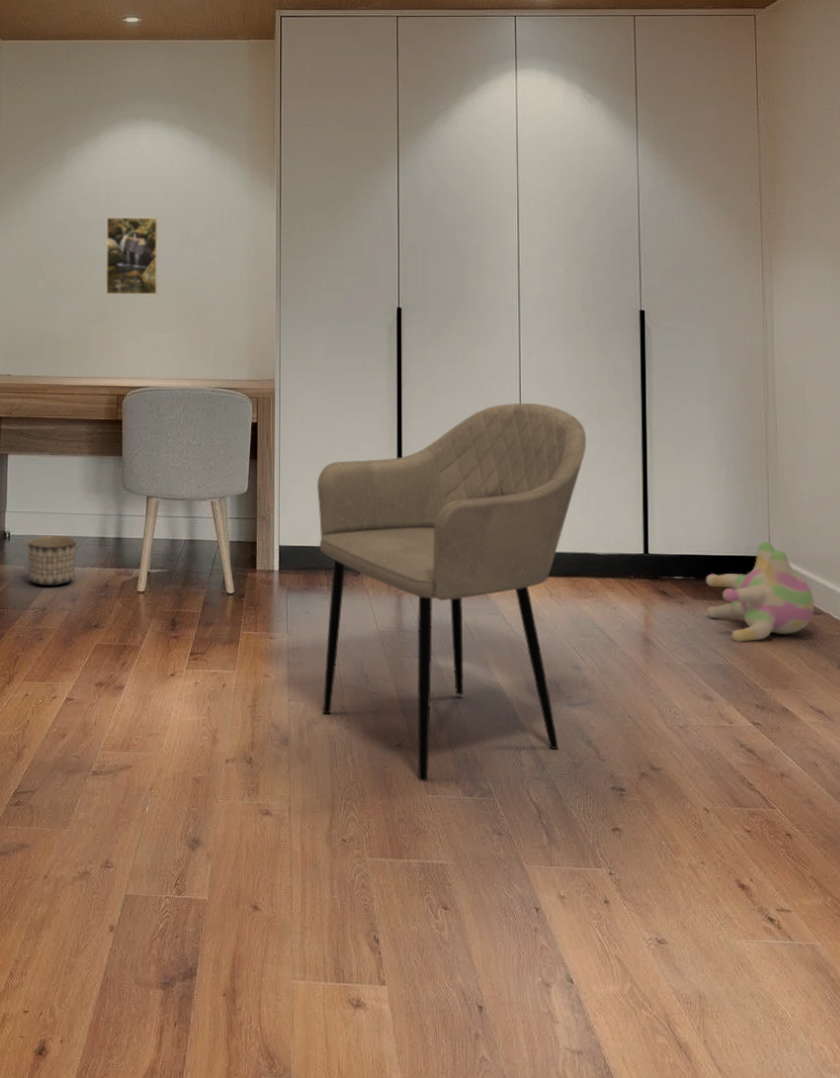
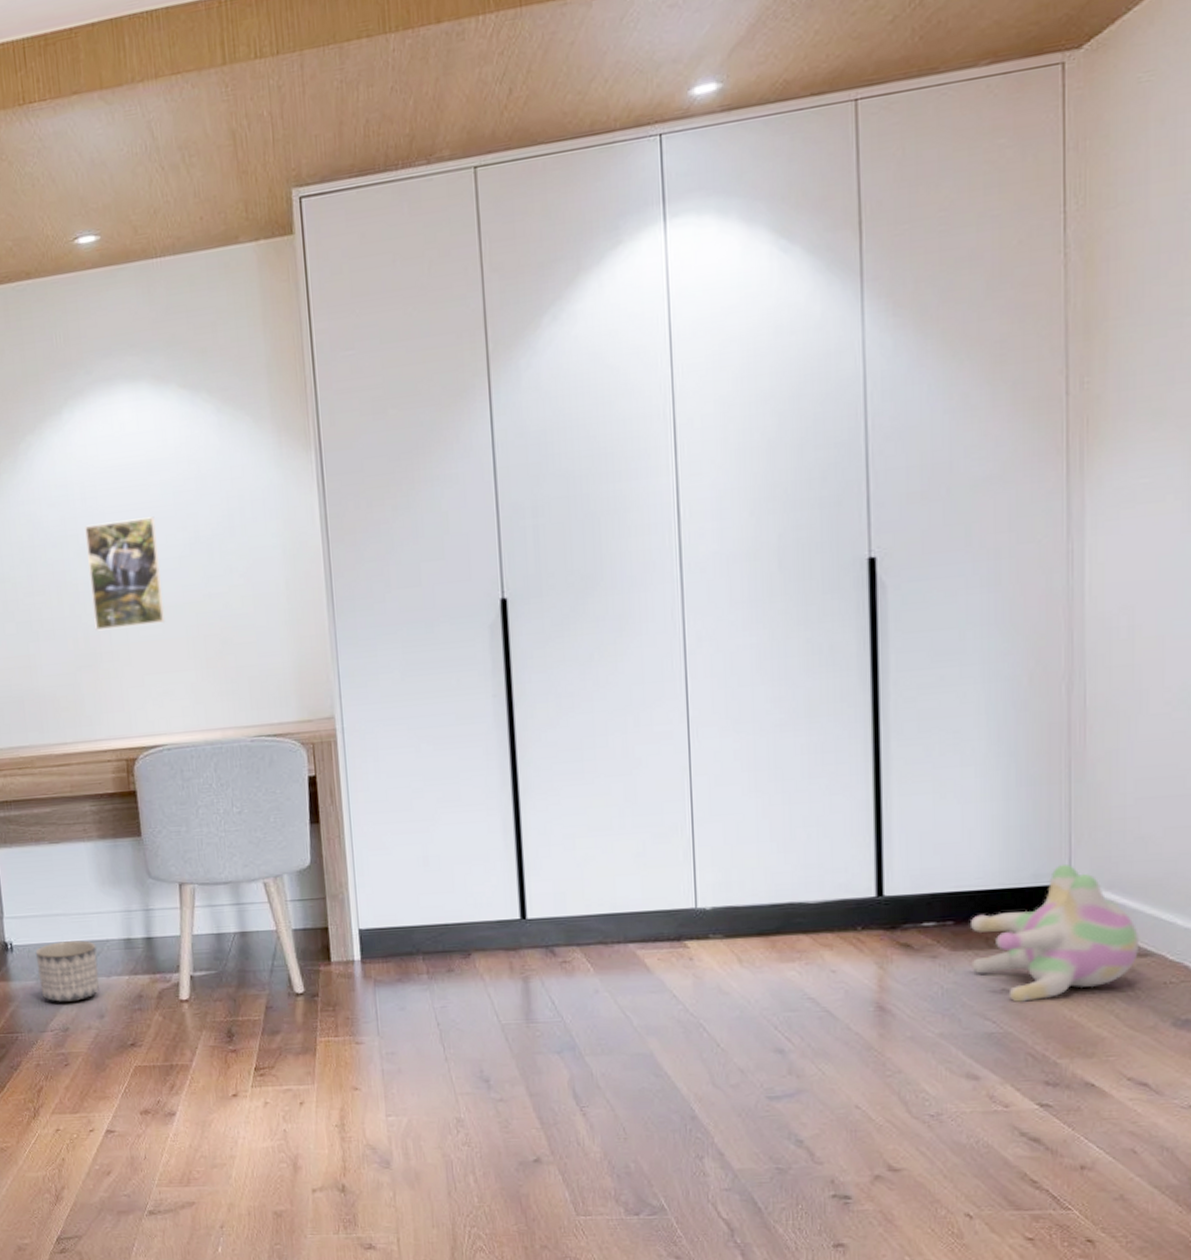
armchair: present [317,403,587,781] -> none [403,708,789,1201]

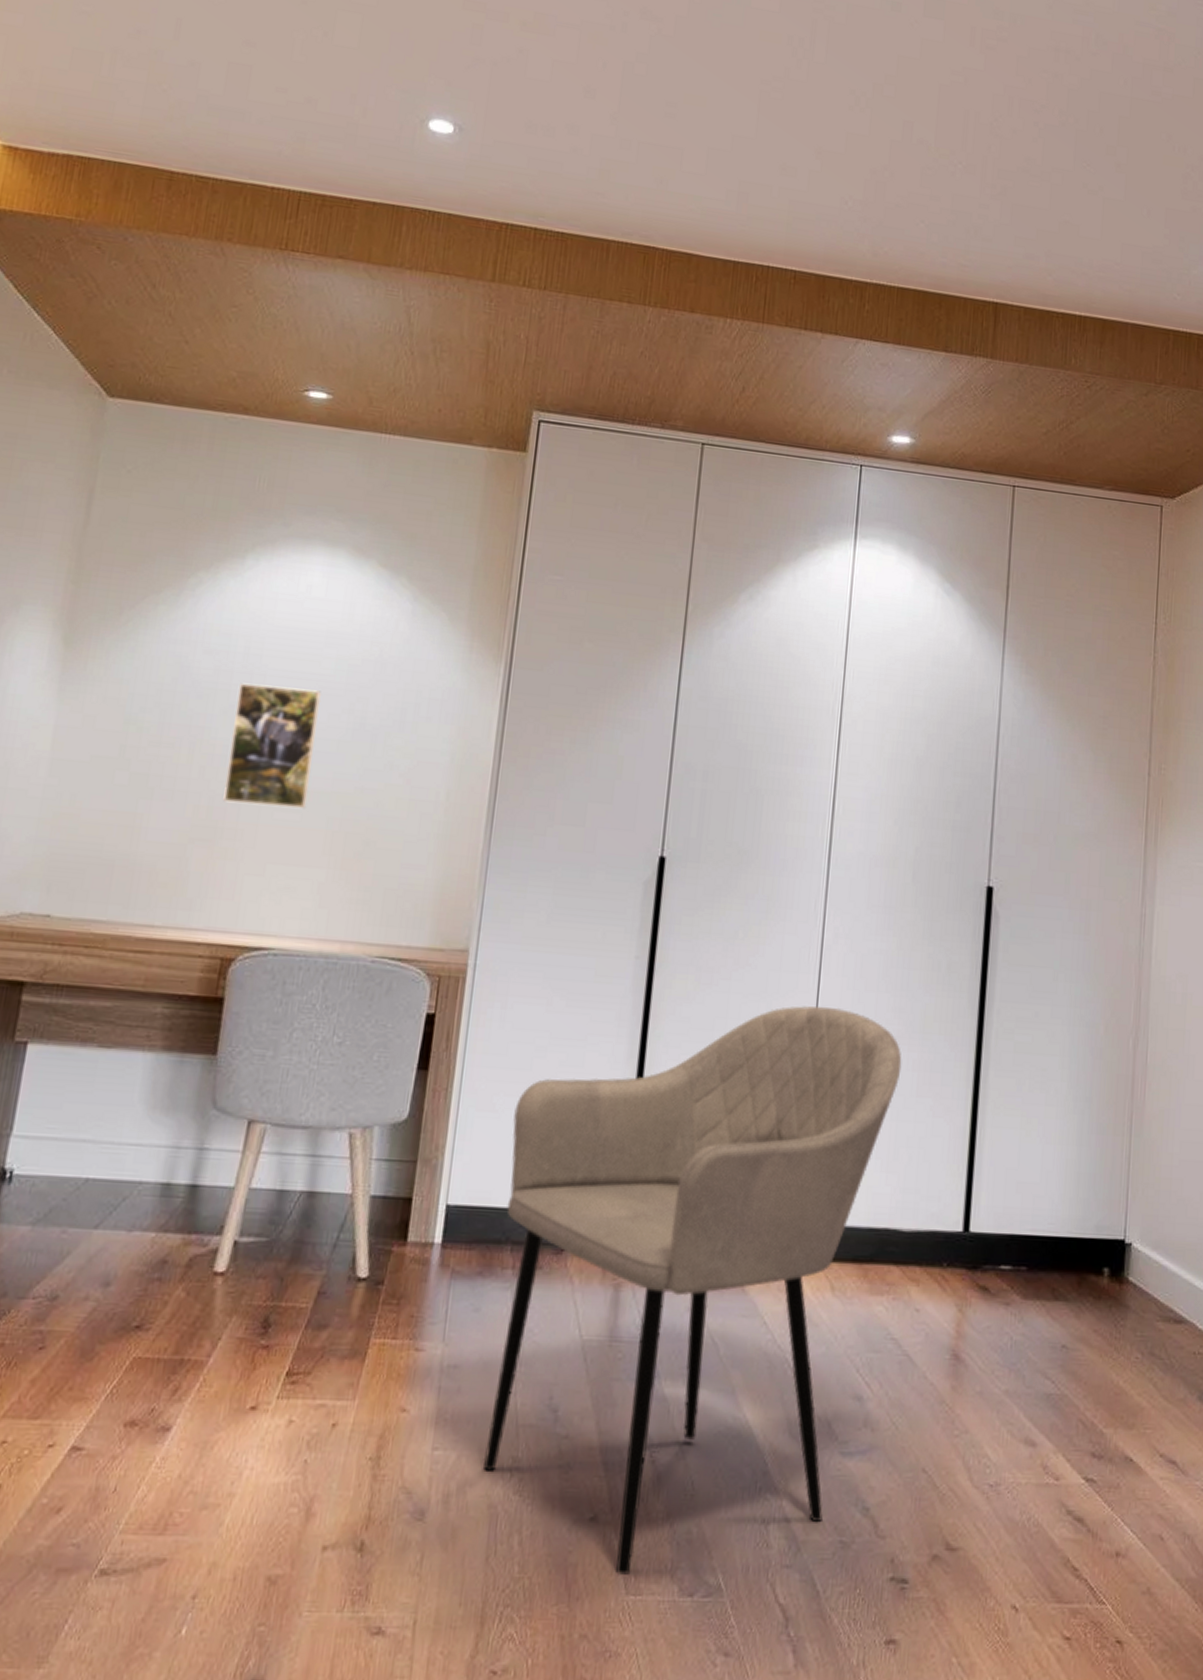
planter: present [35,940,100,1003] -> none [33,1177,125,1261]
armchair: none [403,708,789,1201] -> present [483,1006,902,1575]
plush toy: present [969,863,1140,1002] -> none [1038,1218,1177,1362]

